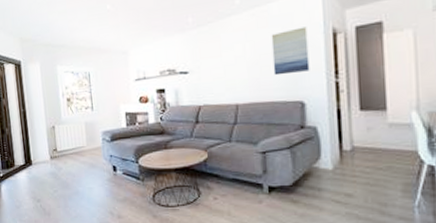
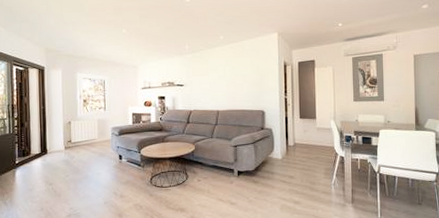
wall art: present [271,26,310,76] -> none [244,59,269,92]

